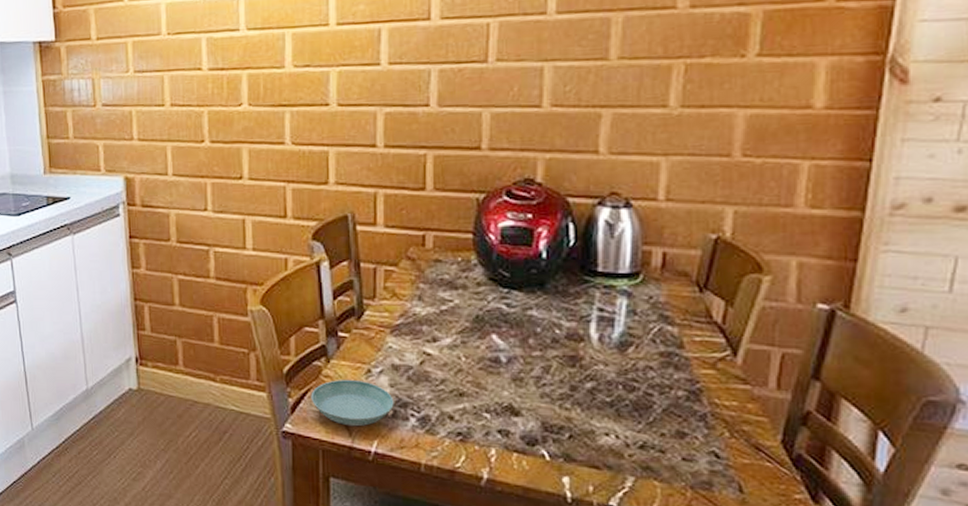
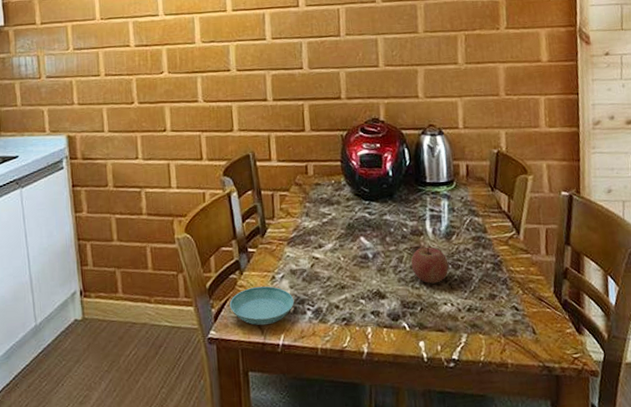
apple: none [562,357,618,407] -> present [411,247,449,284]

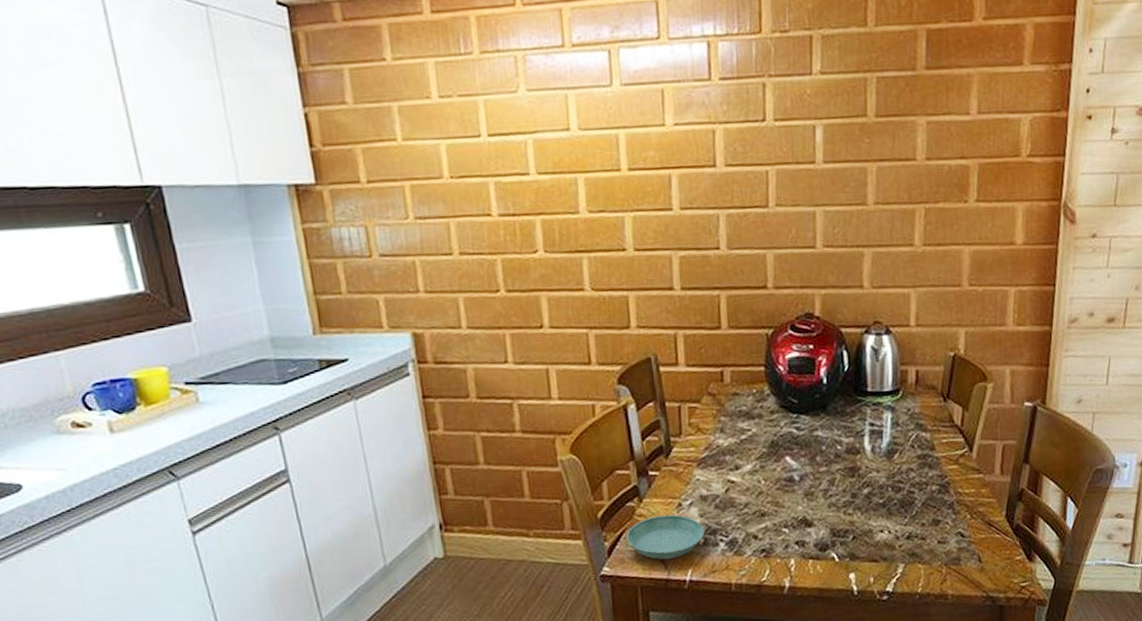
apple: present [411,247,449,284] -> none [844,467,888,509]

